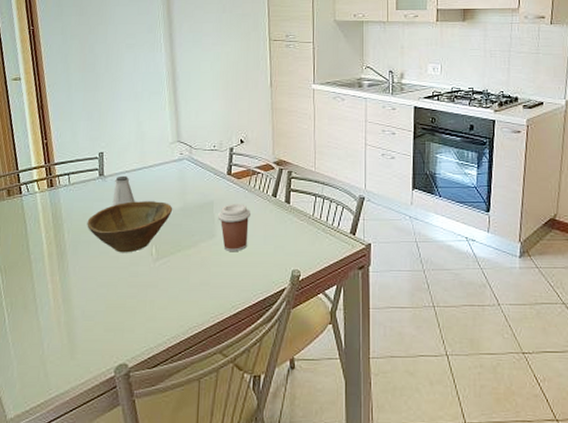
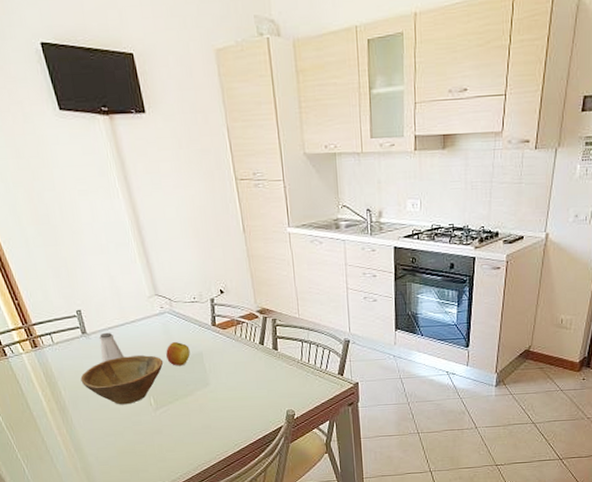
apple: none [177,188,202,215] -> present [166,341,190,366]
coffee cup: present [218,204,250,252] -> none [209,353,241,398]

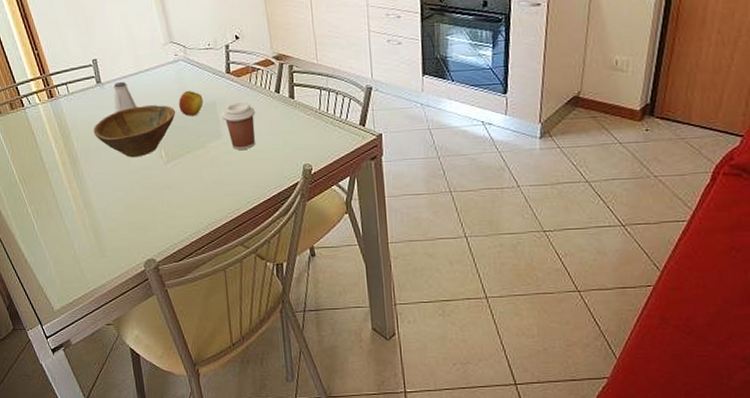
coffee cup: none [209,353,241,398] -> present [222,102,255,151]

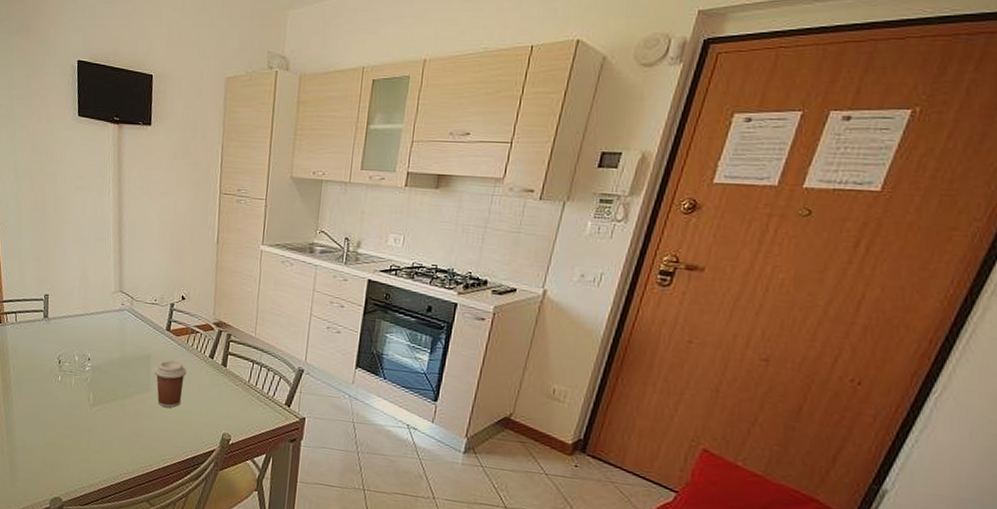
bowl: present [93,105,176,158] -> none [30,346,112,396]
saltshaker: present [113,81,137,113] -> none [54,319,76,349]
apple: present [179,90,203,117] -> none [115,339,140,366]

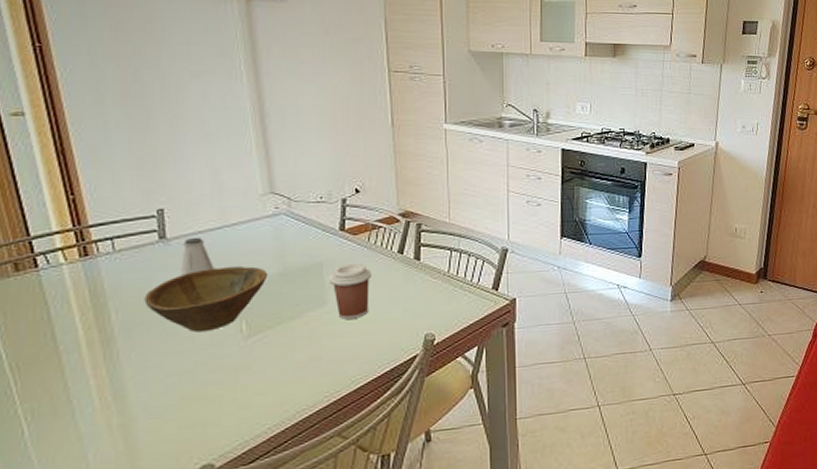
bowl: none [30,346,112,396] -> present [144,266,268,333]
saltshaker: none [54,319,76,349] -> present [180,237,214,276]

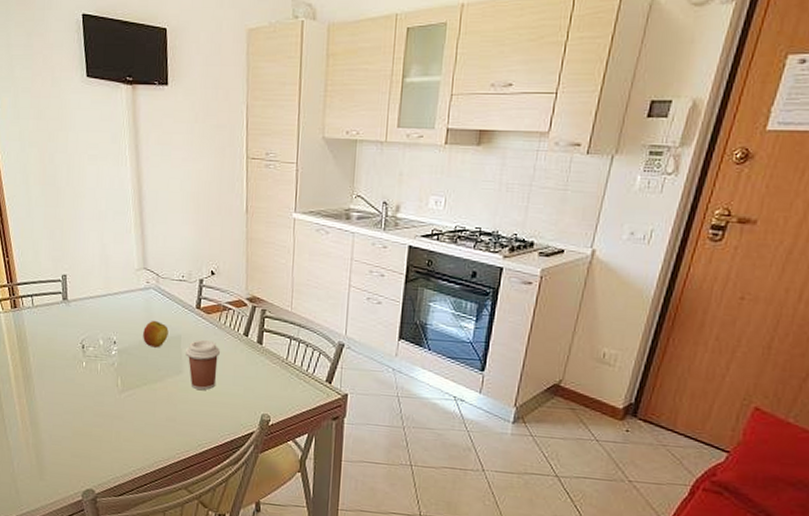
bowl: present [144,266,268,333] -> none [52,329,139,382]
saltshaker: present [180,237,214,276] -> none [76,301,100,333]
apple: none [274,249,306,280] -> present [143,320,169,348]

